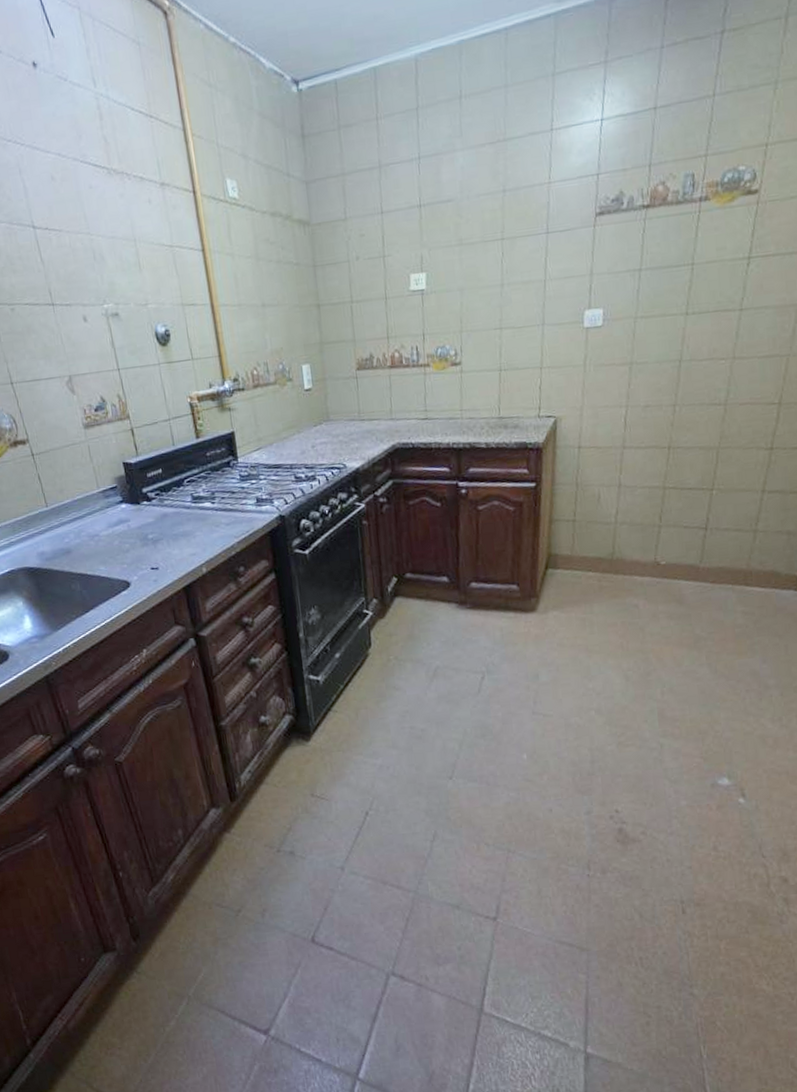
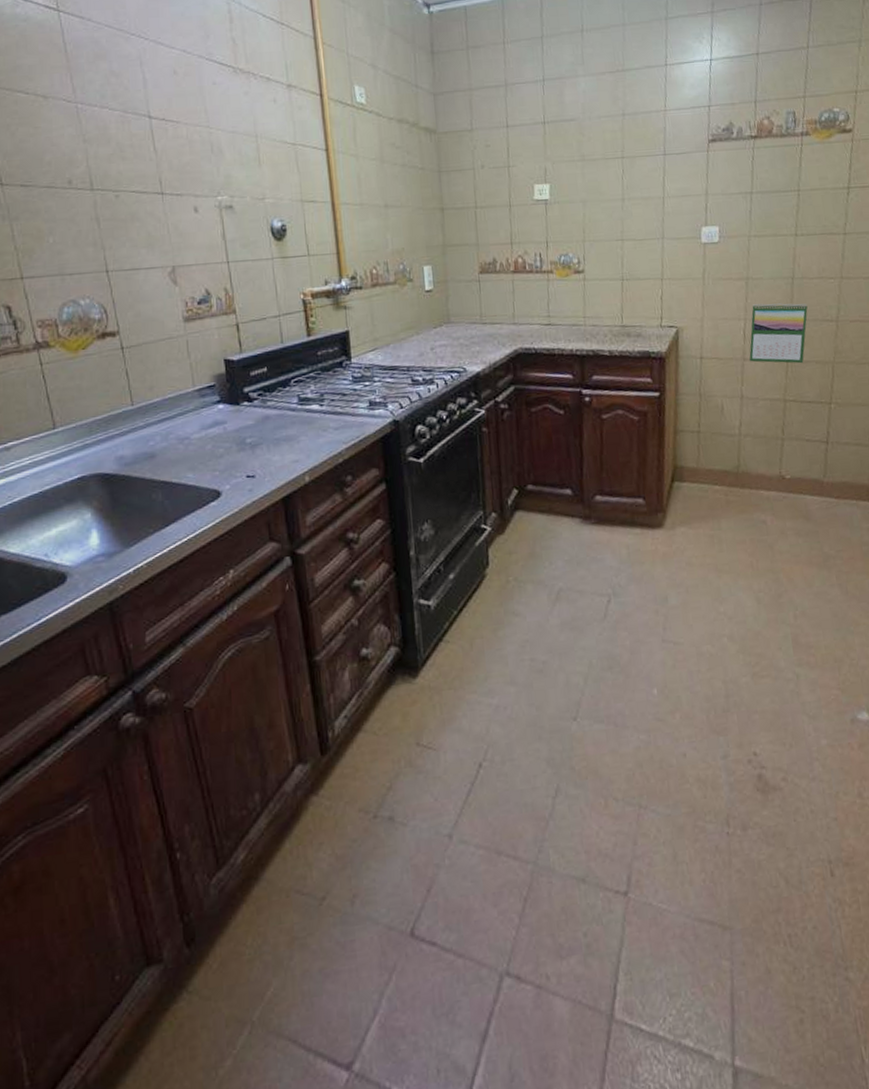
calendar: none [628,387,695,450] -> present [749,303,808,364]

